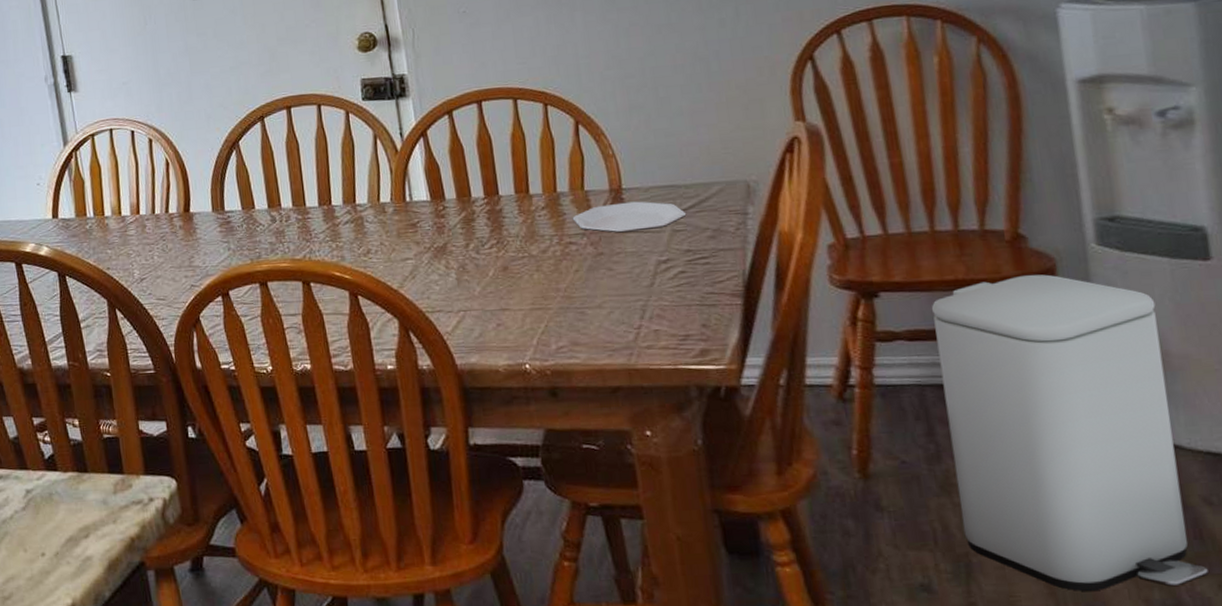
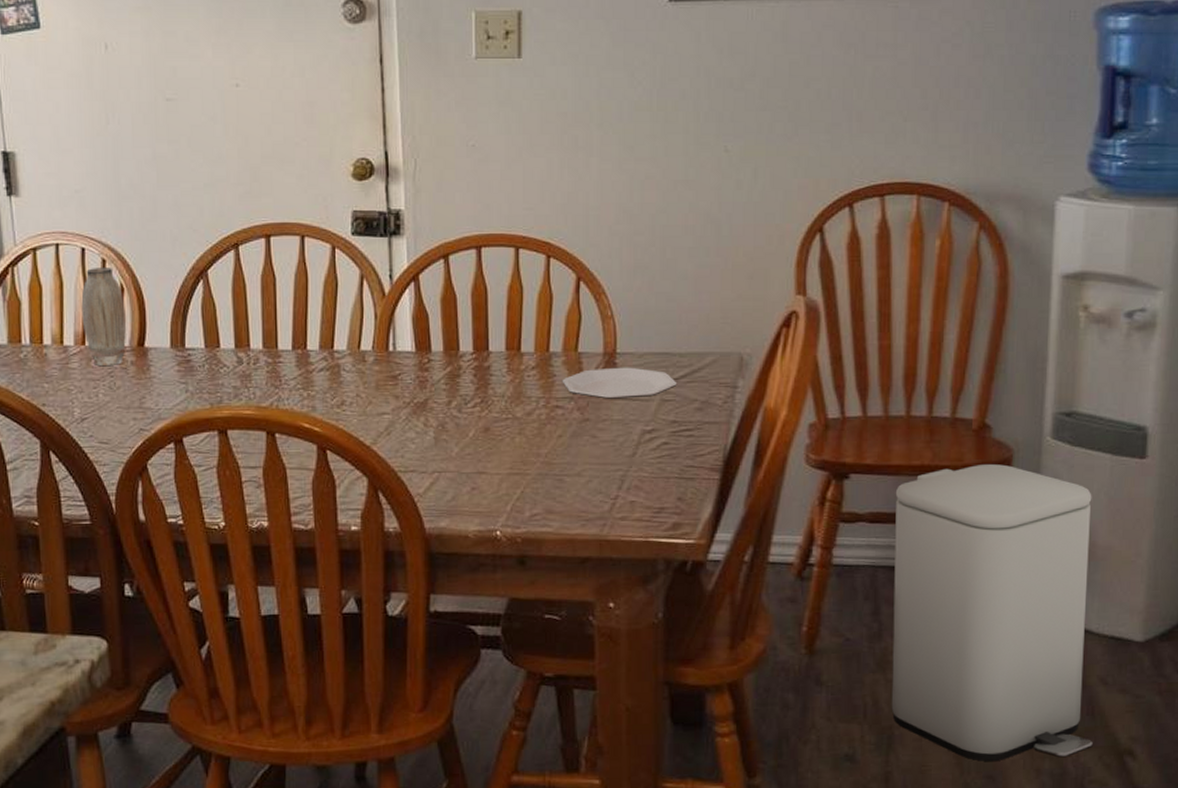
vase: none [133,145,174,231] -> present [81,266,126,365]

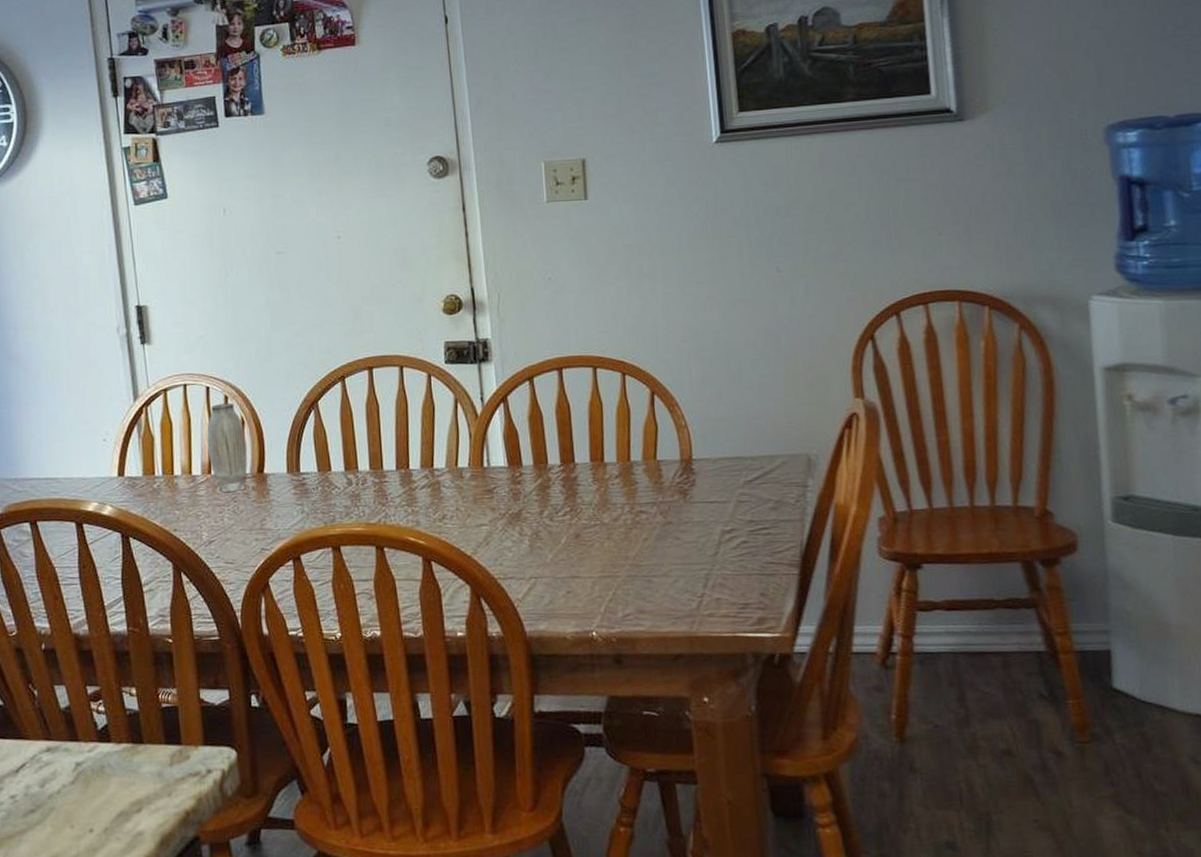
plate: present [562,367,677,399] -> none [644,472,752,503]
pedal bin: present [891,464,1093,761] -> none [967,549,1192,846]

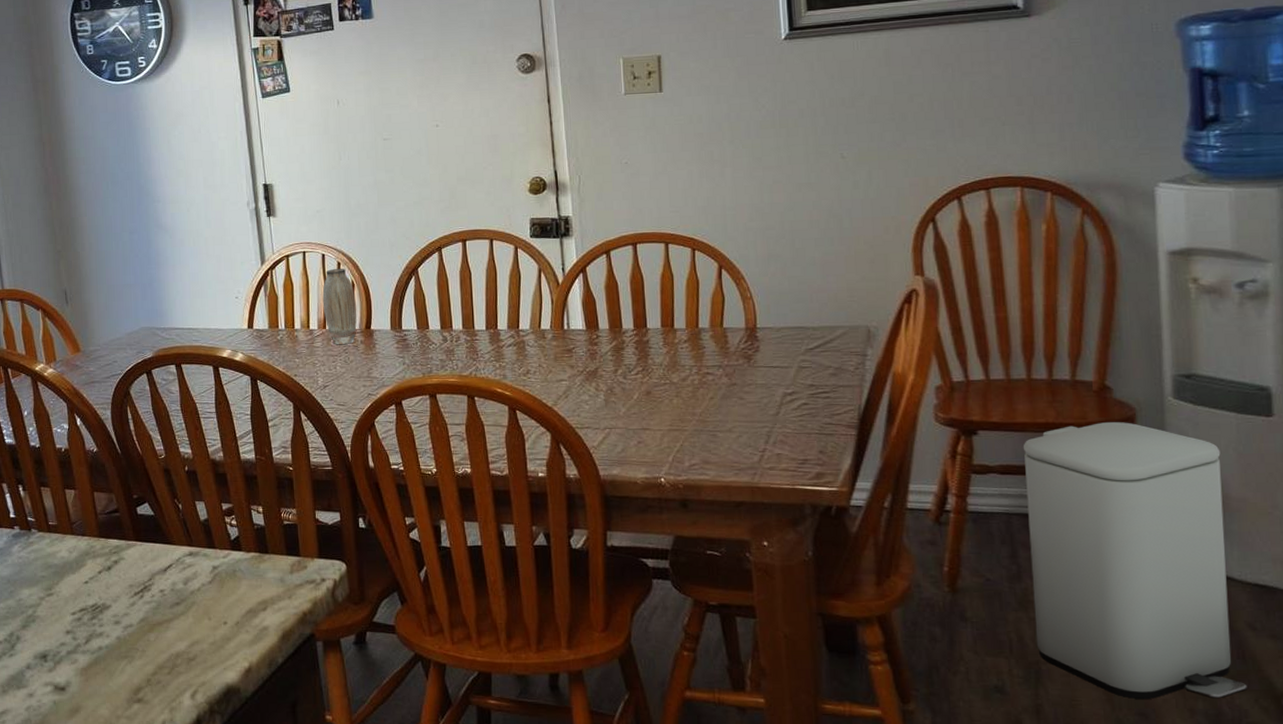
pedal bin: none [967,549,1192,846] -> present [1023,422,1247,699]

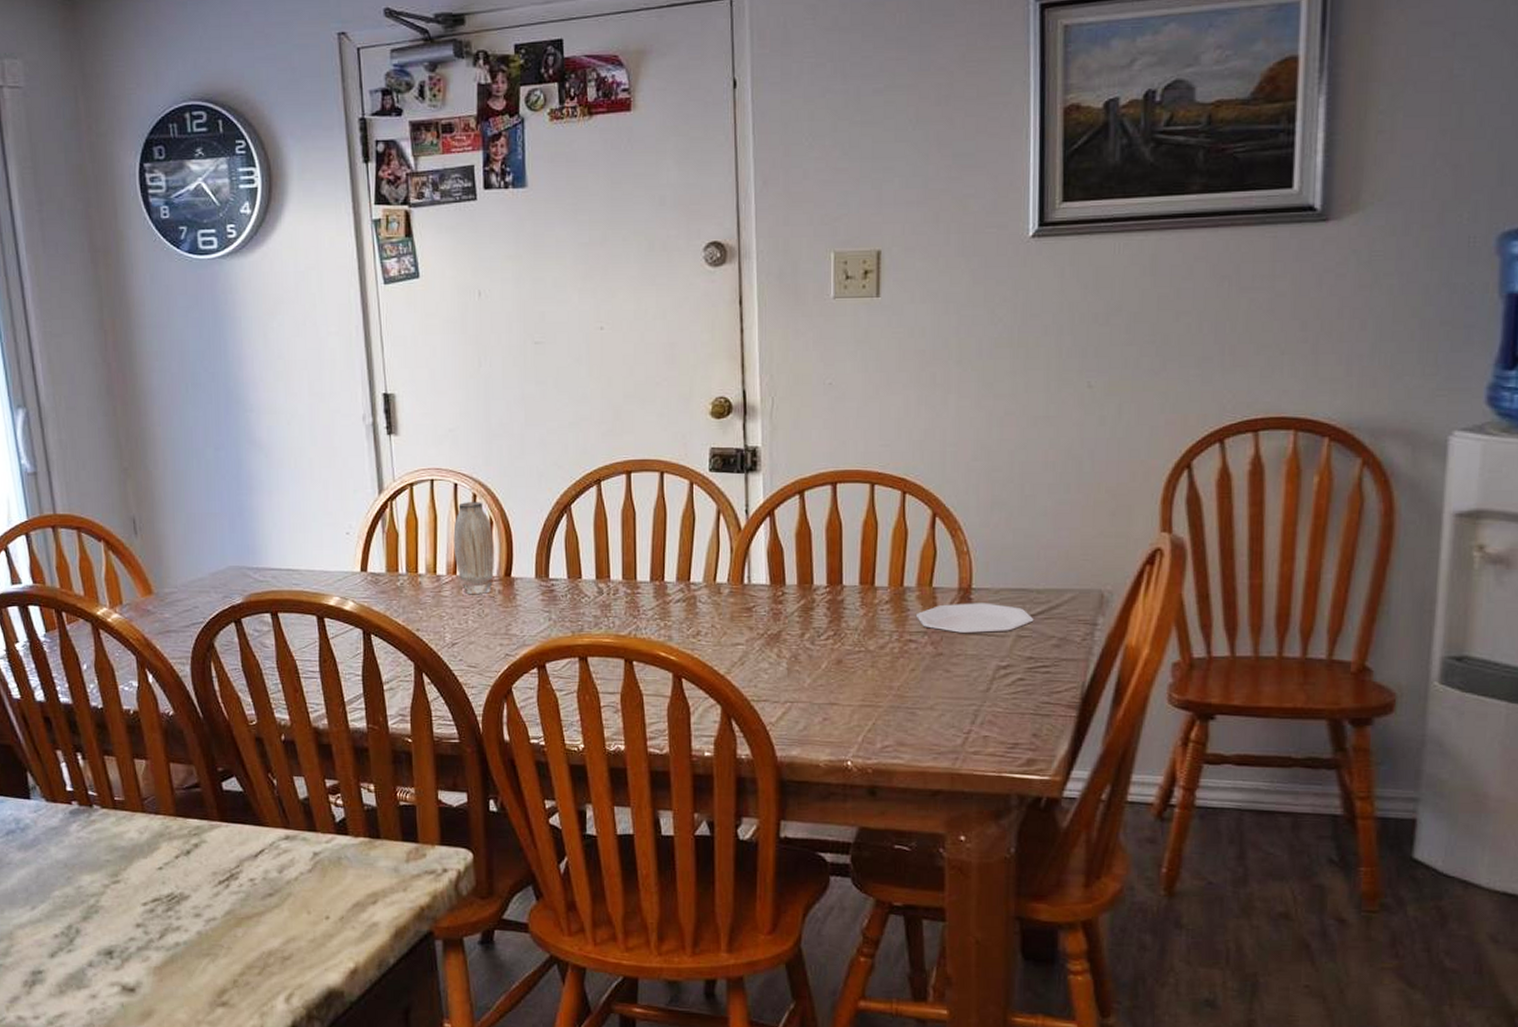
plate: none [710,339,813,367] -> present [915,603,1034,634]
pedal bin: present [1023,422,1247,699] -> none [1256,709,1484,1016]

